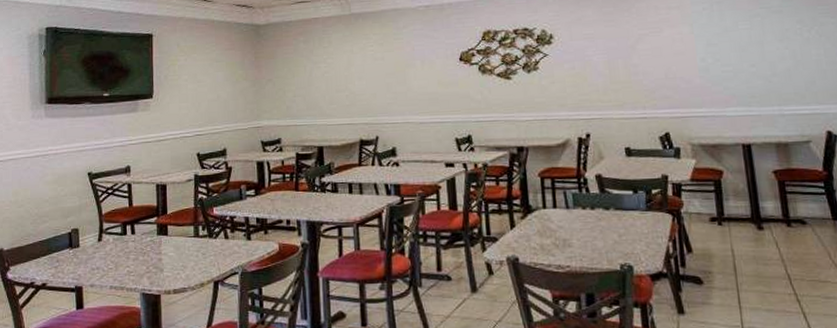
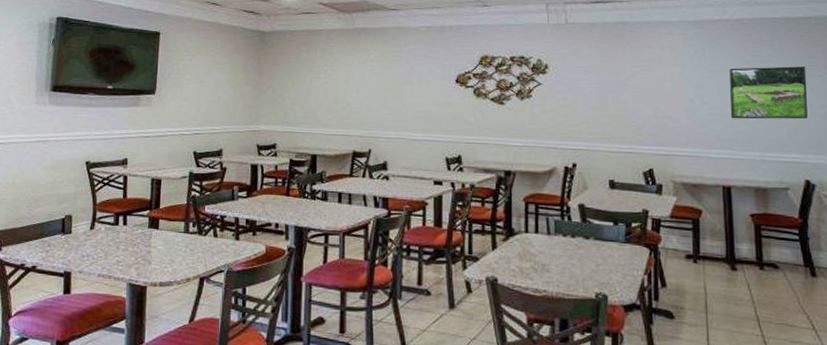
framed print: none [740,15,824,75] -> present [729,66,808,120]

